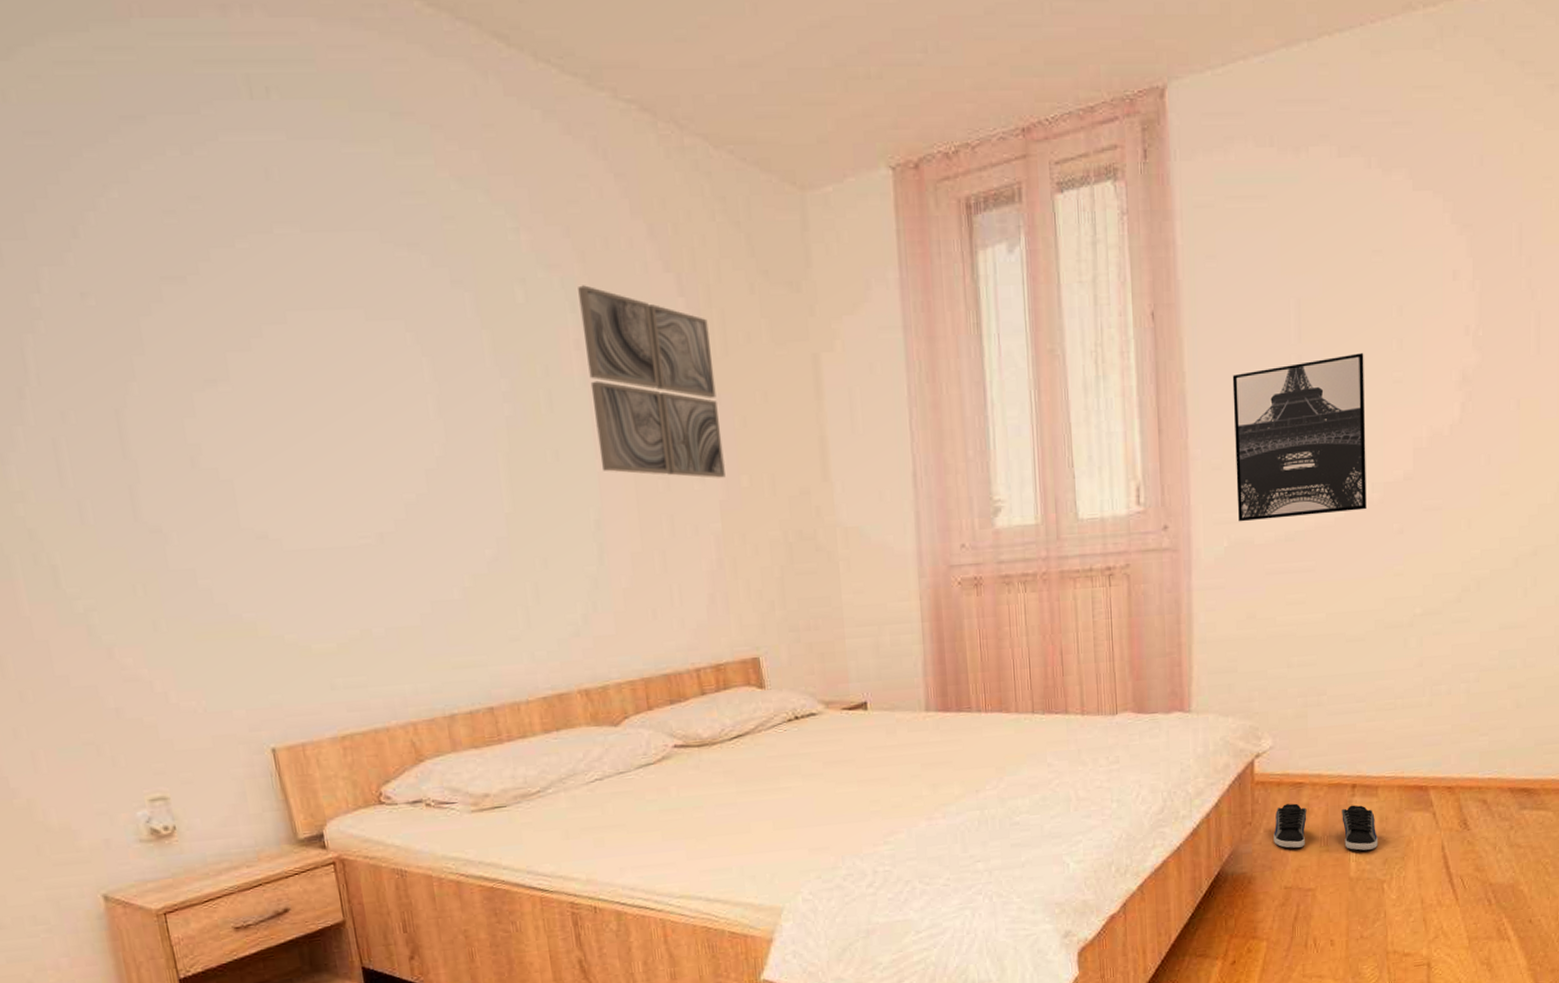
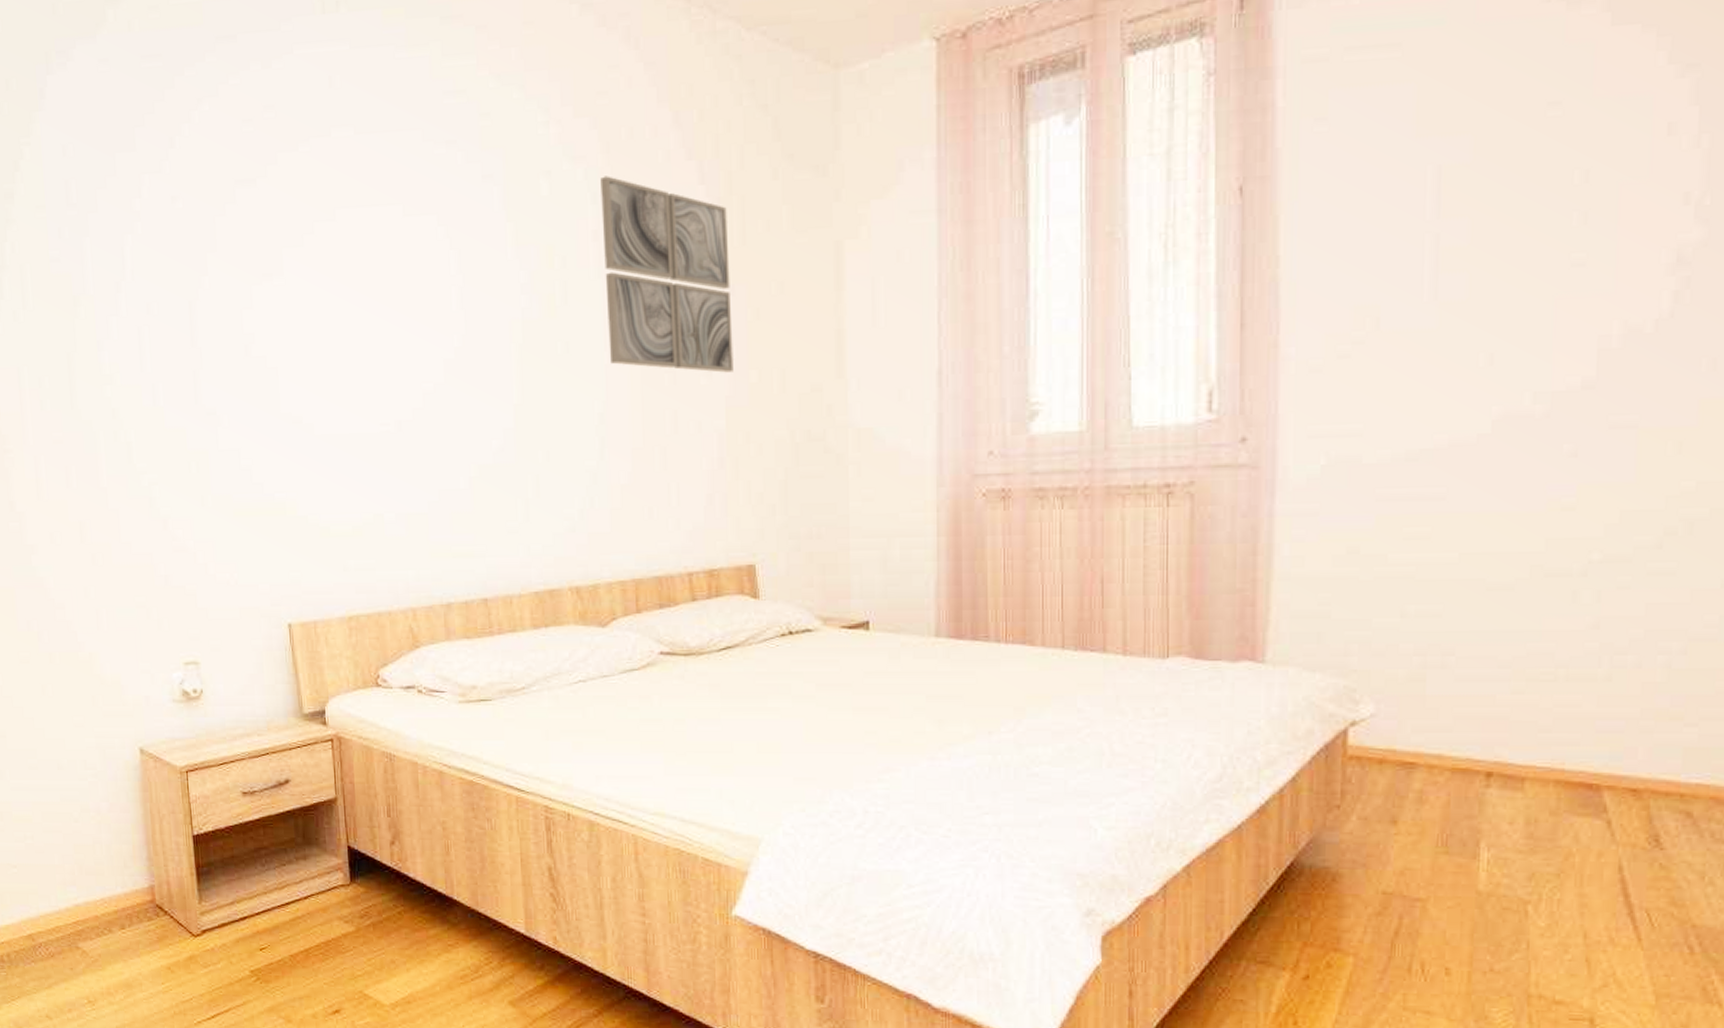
wall art: present [1232,353,1366,522] -> none [1341,230,1530,436]
shoe: present [1273,803,1379,851] -> none [1370,788,1523,859]

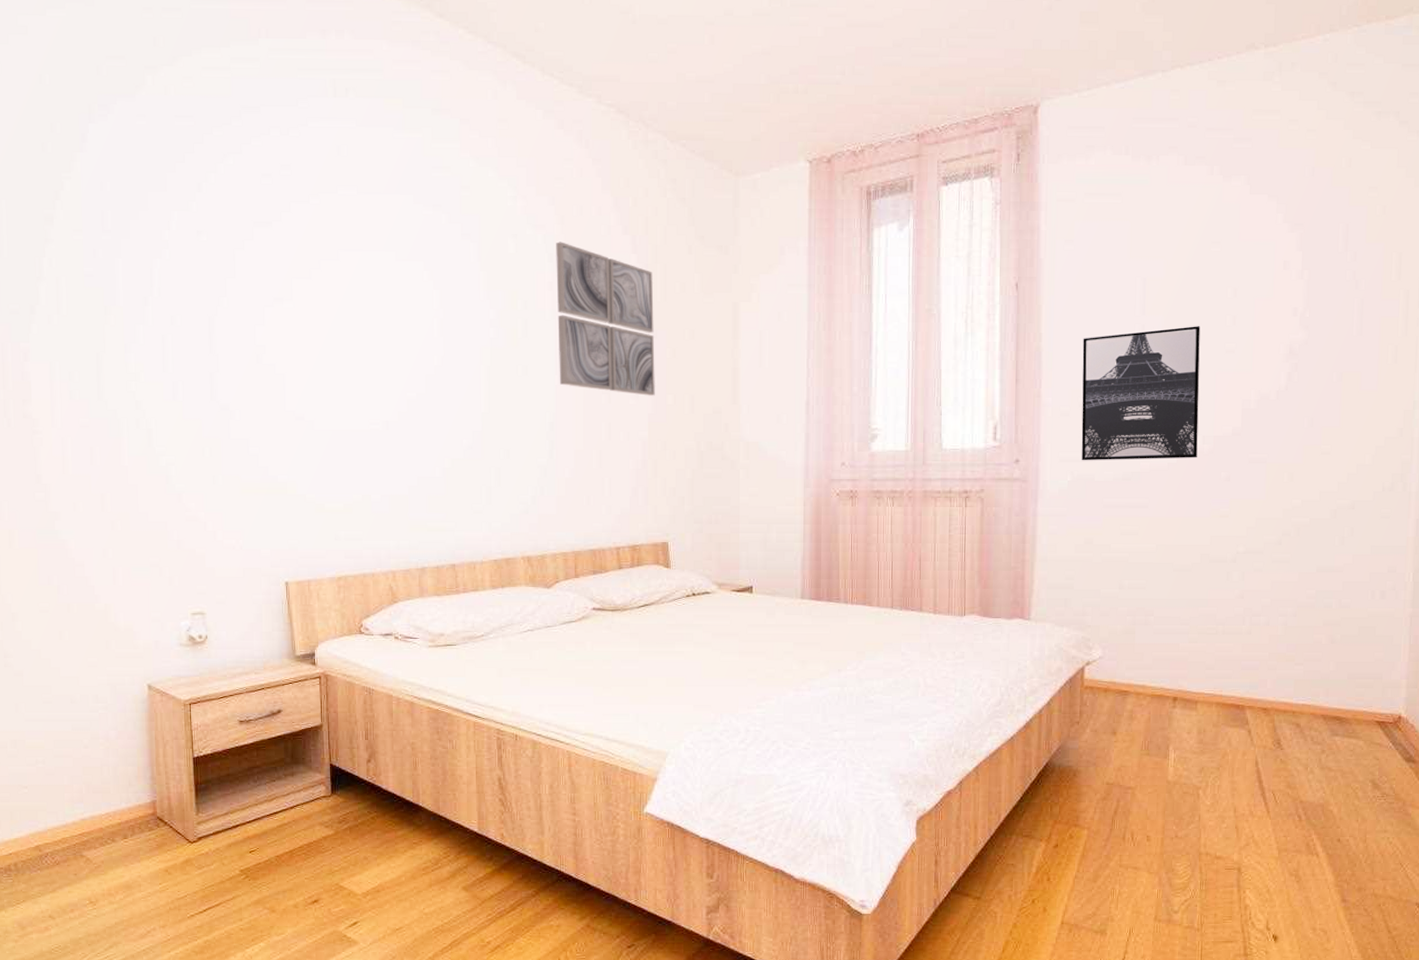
wall art: none [1341,230,1530,436] -> present [1081,326,1200,461]

